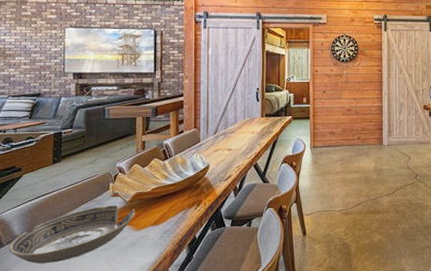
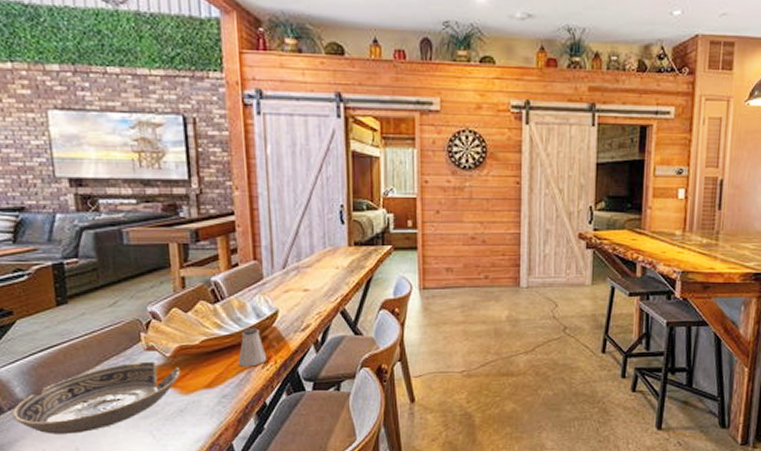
saltshaker: none [178,177,199,209] -> present [238,327,267,367]

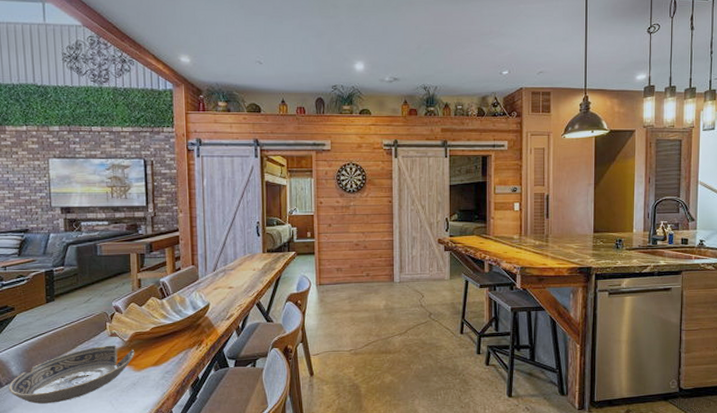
saltshaker: present [238,327,267,367] -> none [178,317,200,349]

